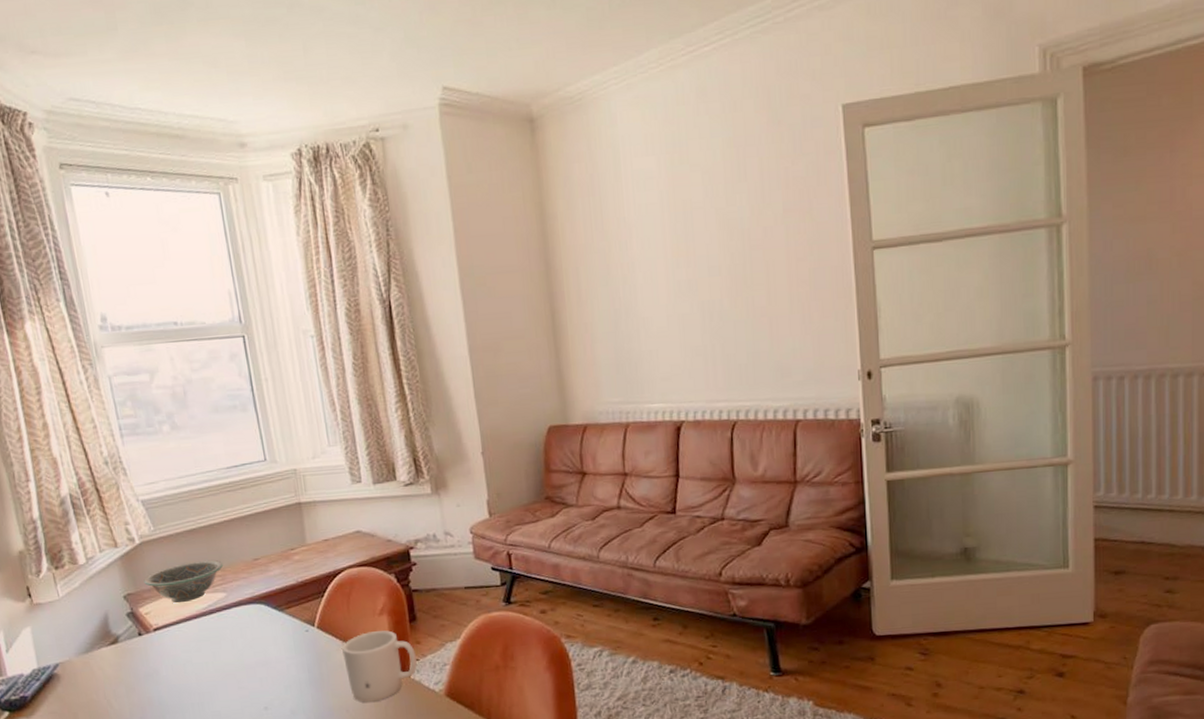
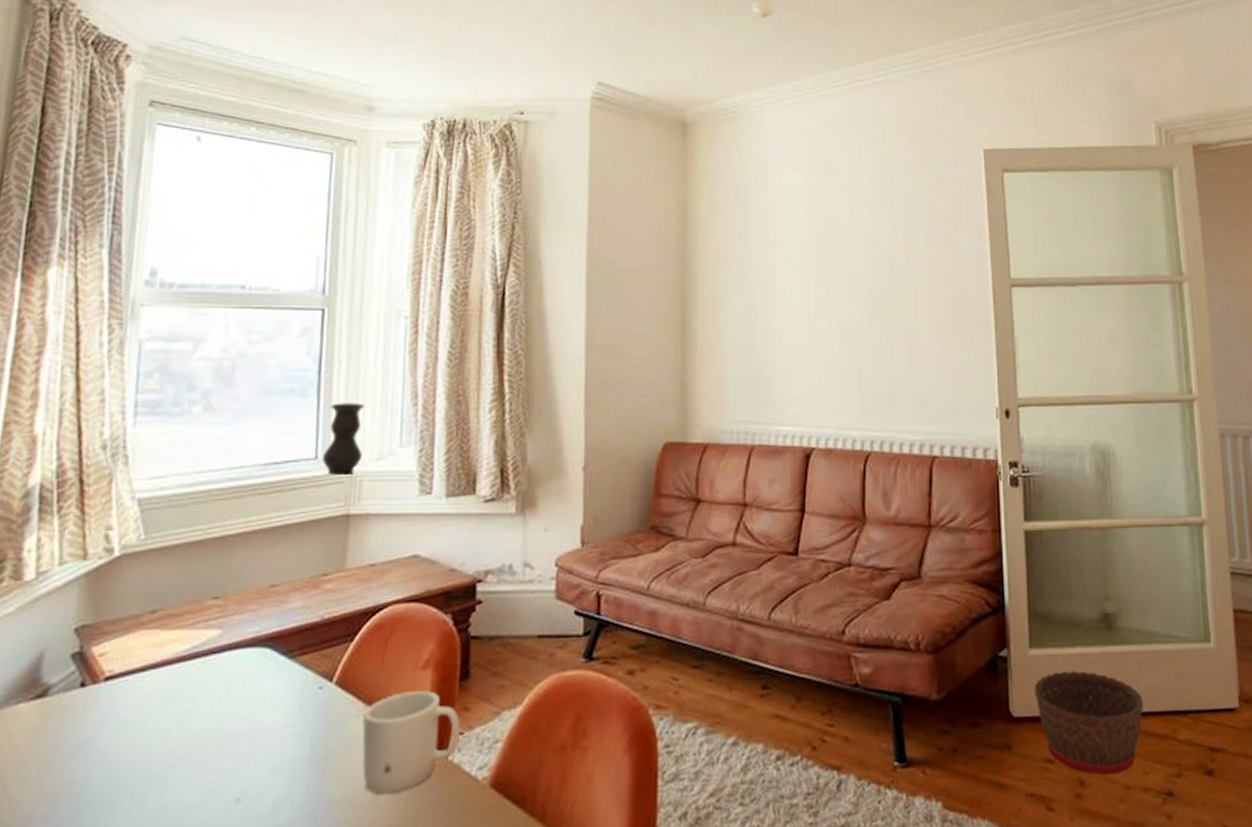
decorative bowl: present [144,560,224,604] -> none [110,583,228,642]
vase: none [268,413,301,472] -> present [321,403,365,475]
basket: none [895,597,999,678] -> present [1034,671,1143,775]

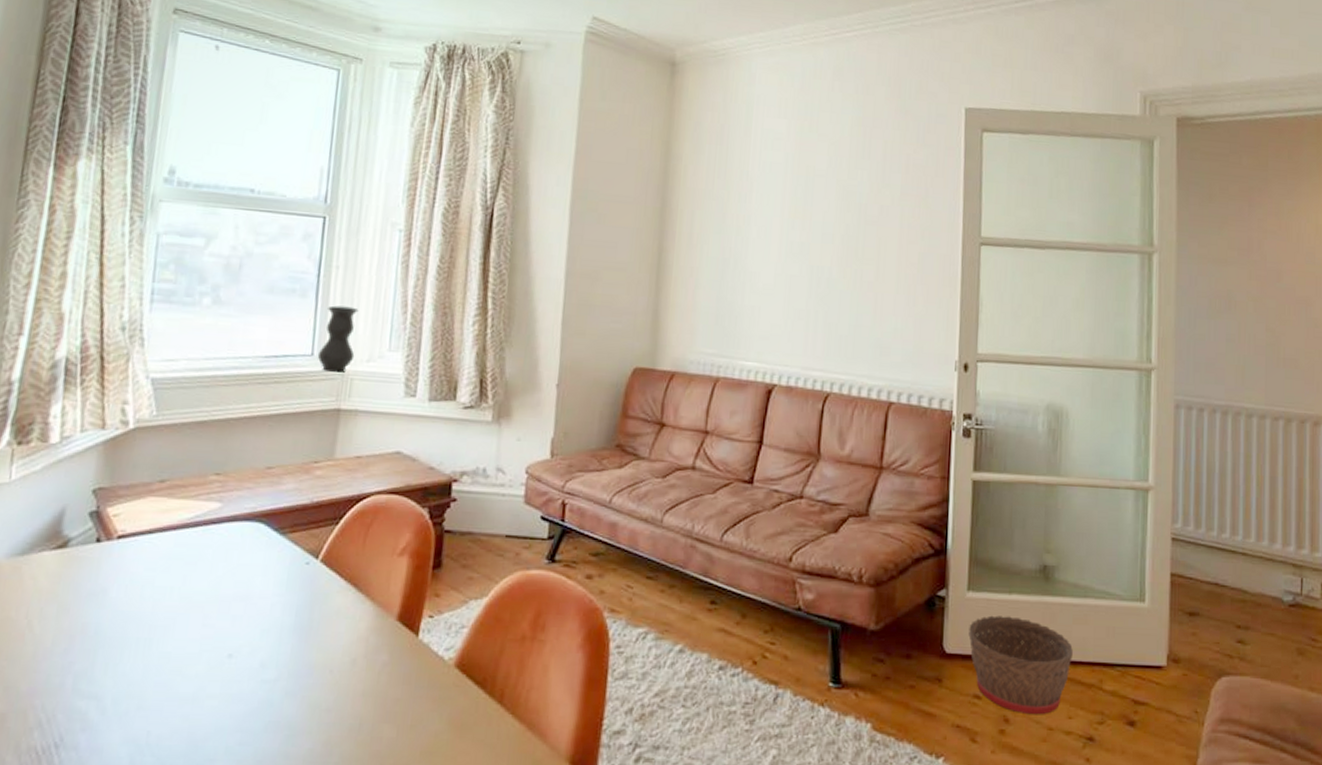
mug: present [362,690,461,794] -> none [341,573,432,663]

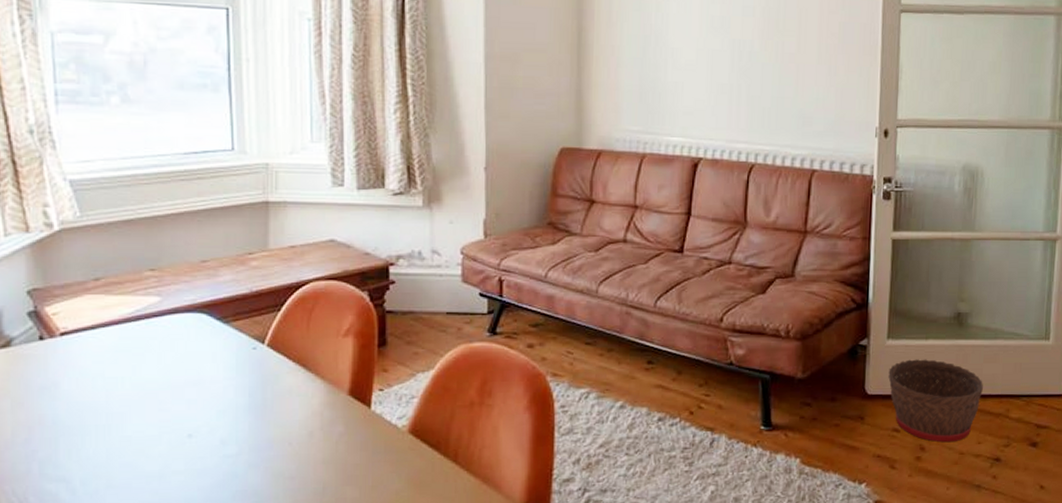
vase: present [317,305,359,372] -> none [238,99,277,165]

